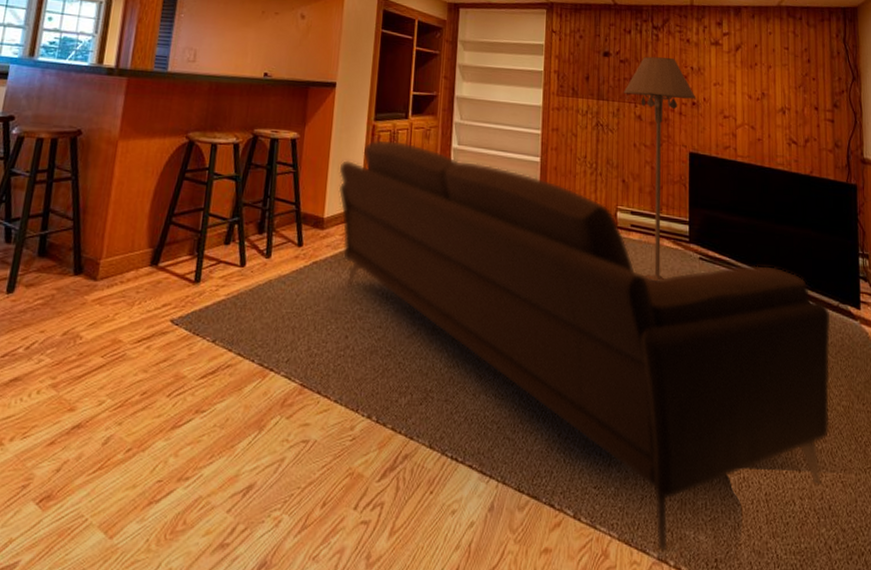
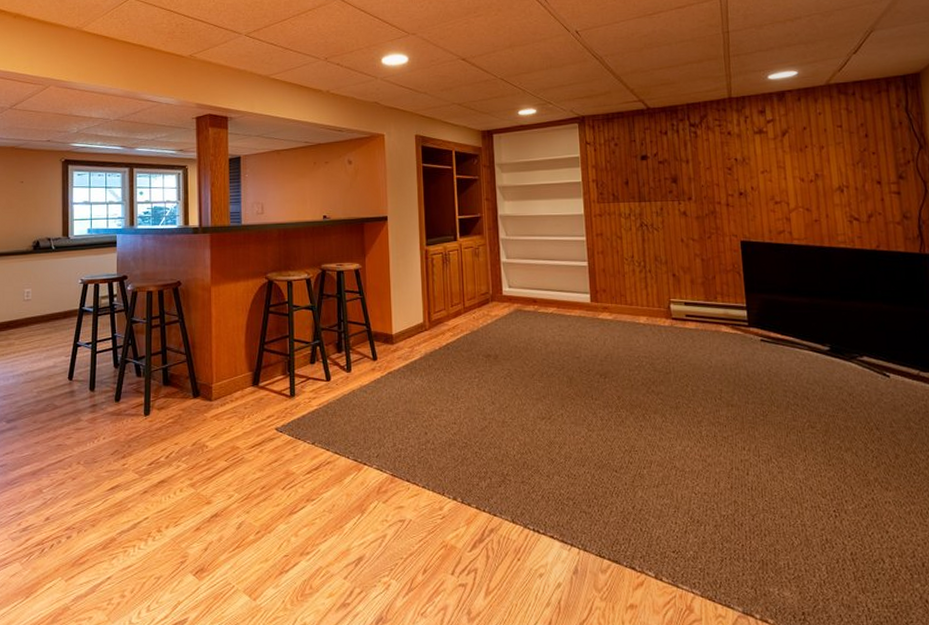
sofa: present [338,139,831,553] -> none [400,260,918,607]
floor lamp: present [623,56,696,281] -> none [665,152,744,364]

